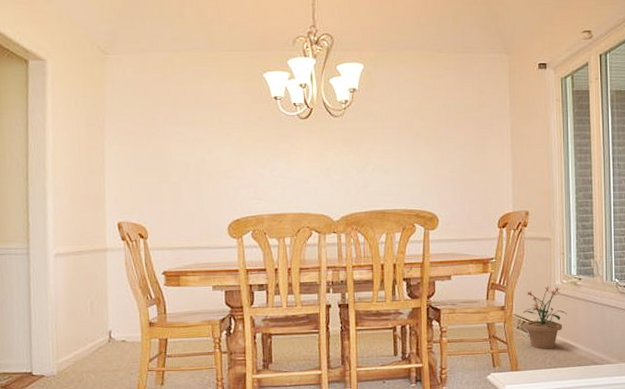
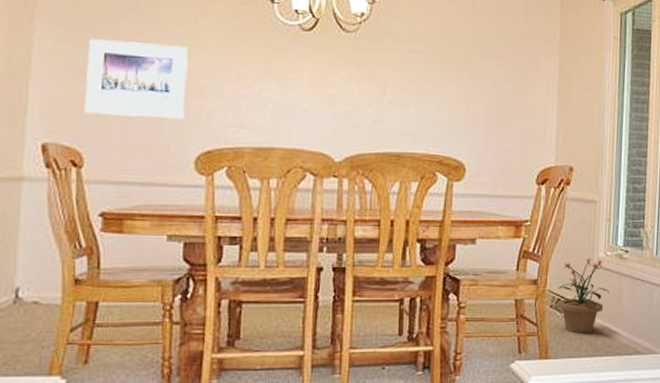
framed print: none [144,140,217,198] -> present [84,39,188,120]

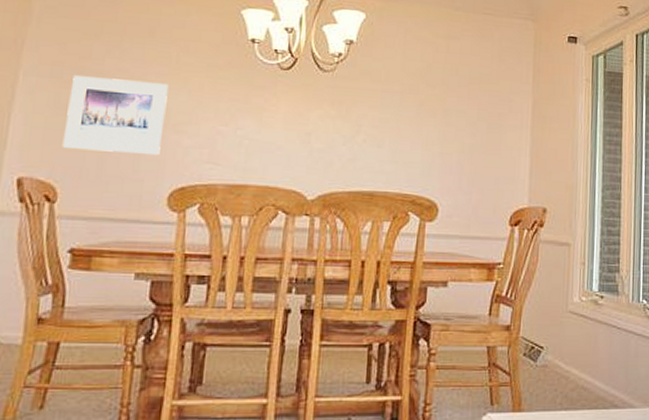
potted plant: present [557,258,609,334] -> none [531,303,585,385]

